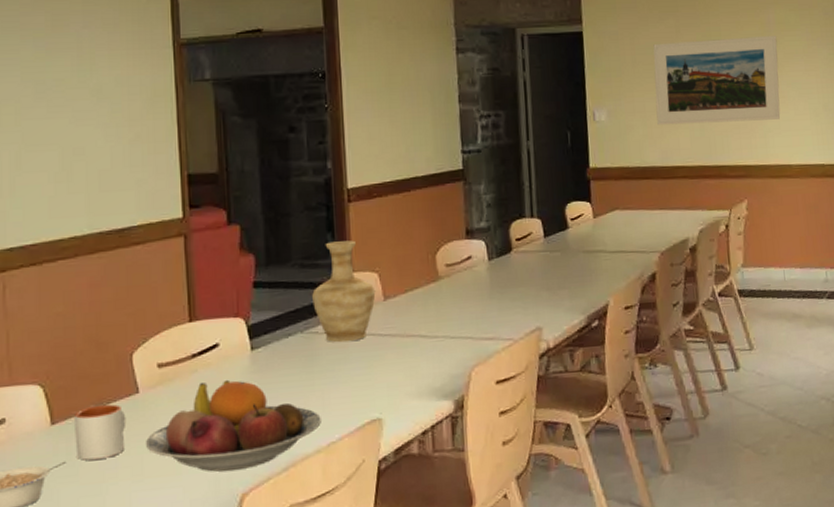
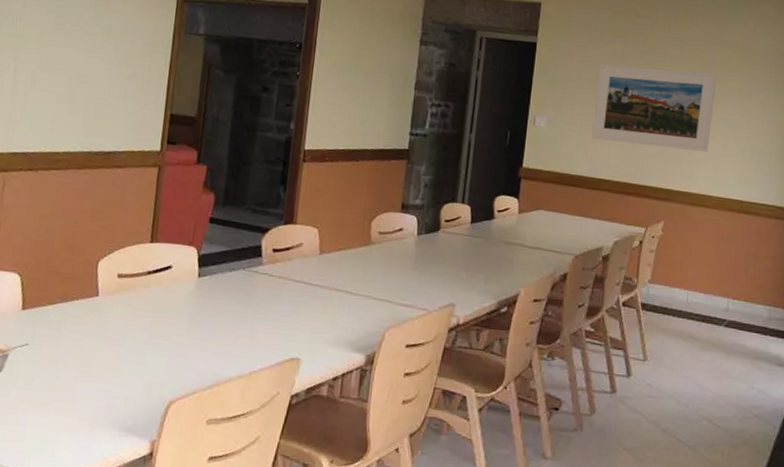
mug: present [75,404,127,461] -> none [38,300,85,348]
fruit bowl: present [146,379,321,472] -> none [96,298,248,380]
vase: present [312,240,376,343] -> none [257,194,314,286]

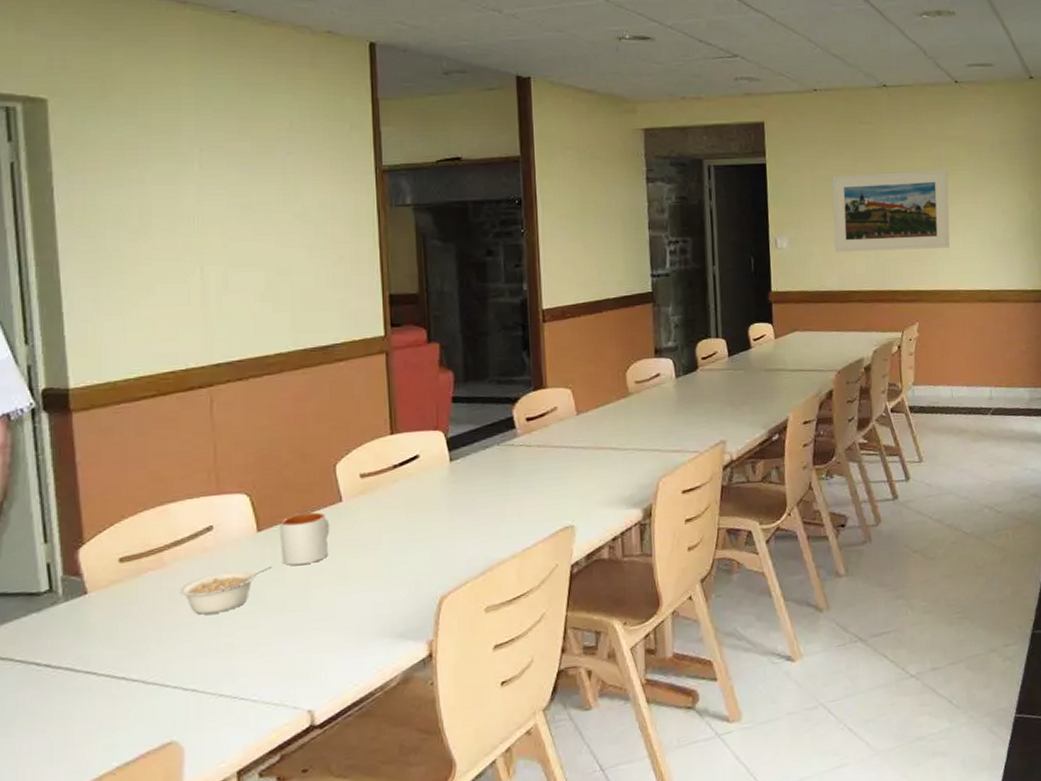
mug: none [38,300,85,348] -> present [280,512,330,565]

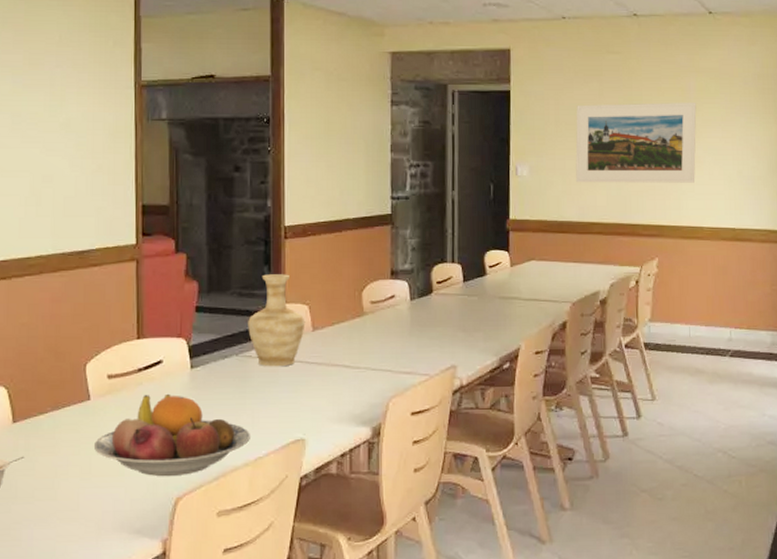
mug: present [280,512,330,565] -> none [33,408,78,457]
fruit bowl: none [349,489,517,576] -> present [94,393,250,476]
vase: none [508,358,569,455] -> present [248,274,305,367]

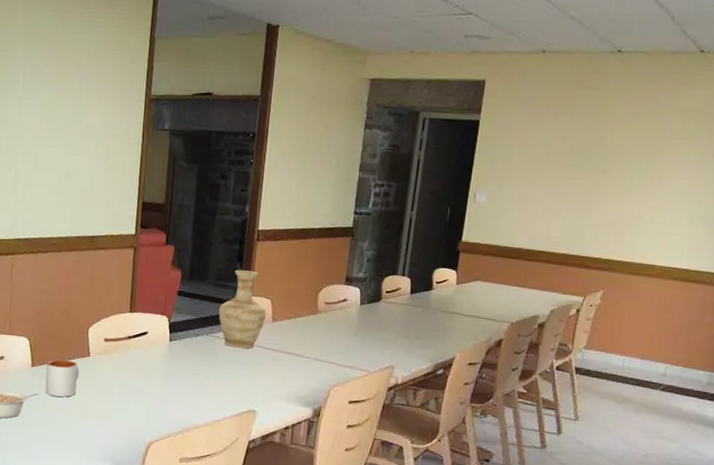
mug: none [33,408,78,457] -> present [45,359,80,397]
fruit bowl: present [94,393,250,476] -> none [90,358,212,426]
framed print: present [575,103,697,183] -> none [532,138,670,222]

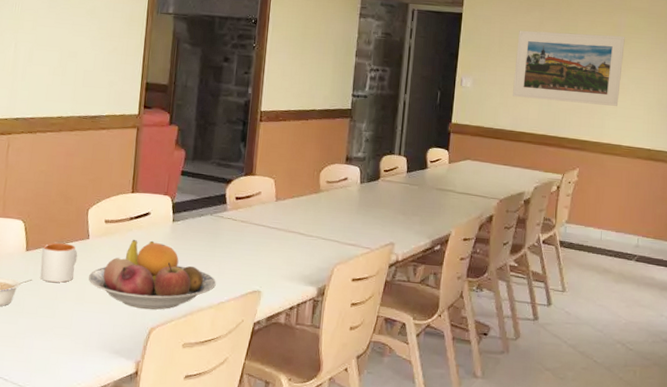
fruit bowl: none [90,358,212,426] -> present [88,240,216,310]
vase: present [218,270,267,349] -> none [222,150,271,229]
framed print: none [532,138,670,222] -> present [513,30,625,106]

